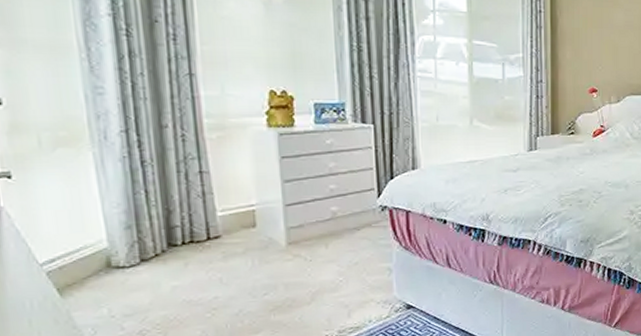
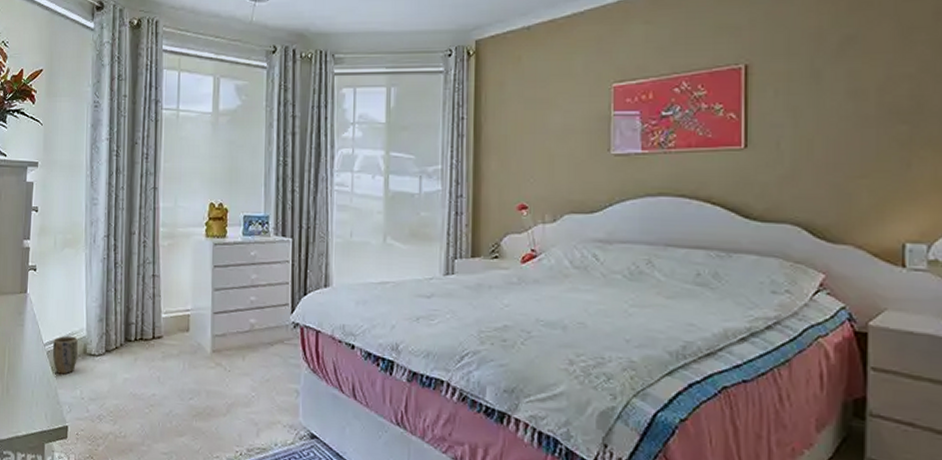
plant pot: none [54,249,98,295] -> present [52,336,78,374]

